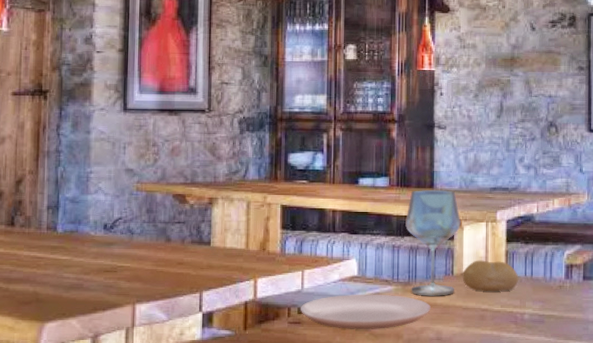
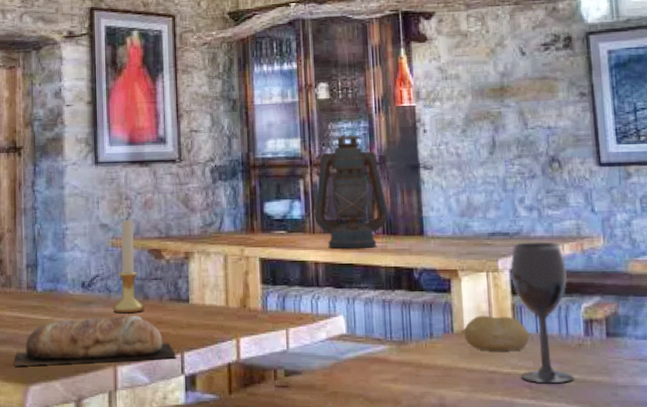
bread loaf: none [30,256,195,305] -> present [14,315,177,367]
candle holder: none [134,163,167,255] -> present [112,218,145,314]
plate: present [300,294,431,330] -> none [286,354,430,395]
lantern: none [335,92,403,198] -> present [314,133,389,248]
wine glass: present [405,189,461,296] -> none [395,236,458,356]
wine glass: none [507,196,555,320] -> present [510,241,574,384]

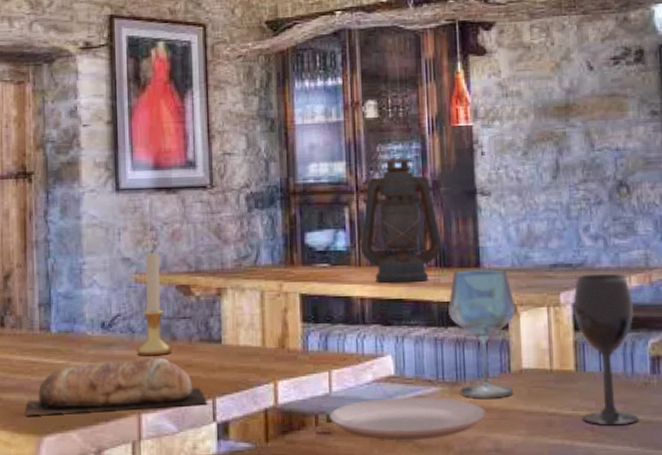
plate: none [286,354,430,395] -> present [329,397,485,441]
wine glass: none [395,236,458,356] -> present [448,268,516,398]
bread roll: present [463,315,530,350] -> none [521,353,593,391]

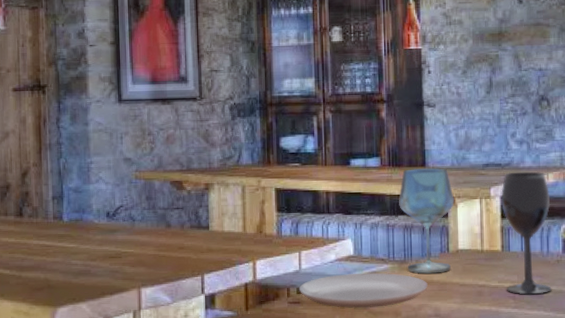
bread loaf: present [26,357,208,416] -> none [42,241,197,291]
candle holder: present [136,250,173,356] -> none [136,152,168,240]
lantern: present [360,156,442,283] -> none [326,73,394,179]

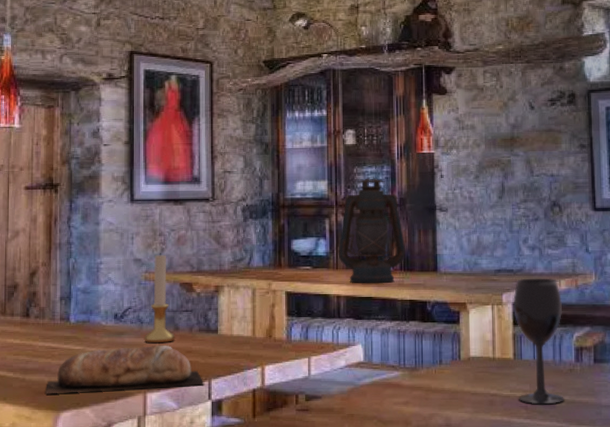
bread loaf: none [42,241,197,291] -> present [46,345,204,395]
candle holder: none [136,152,168,240] -> present [144,253,175,344]
plate: present [298,272,428,309] -> none [307,380,439,417]
lantern: none [326,73,394,179] -> present [338,177,406,283]
wine glass: present [399,167,454,274] -> none [410,272,466,381]

